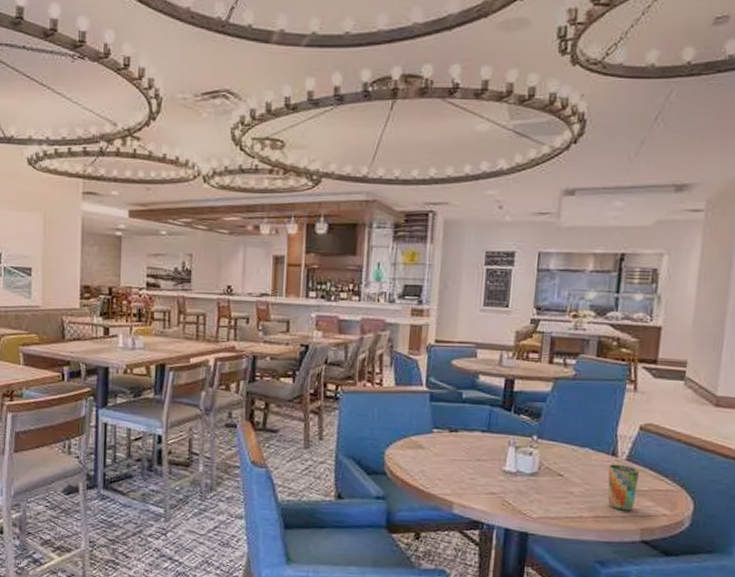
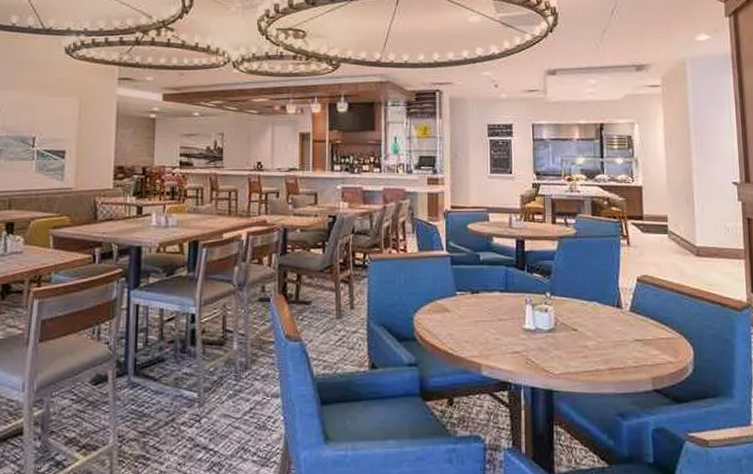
cup: present [607,464,639,511] -> none [615,315,643,361]

